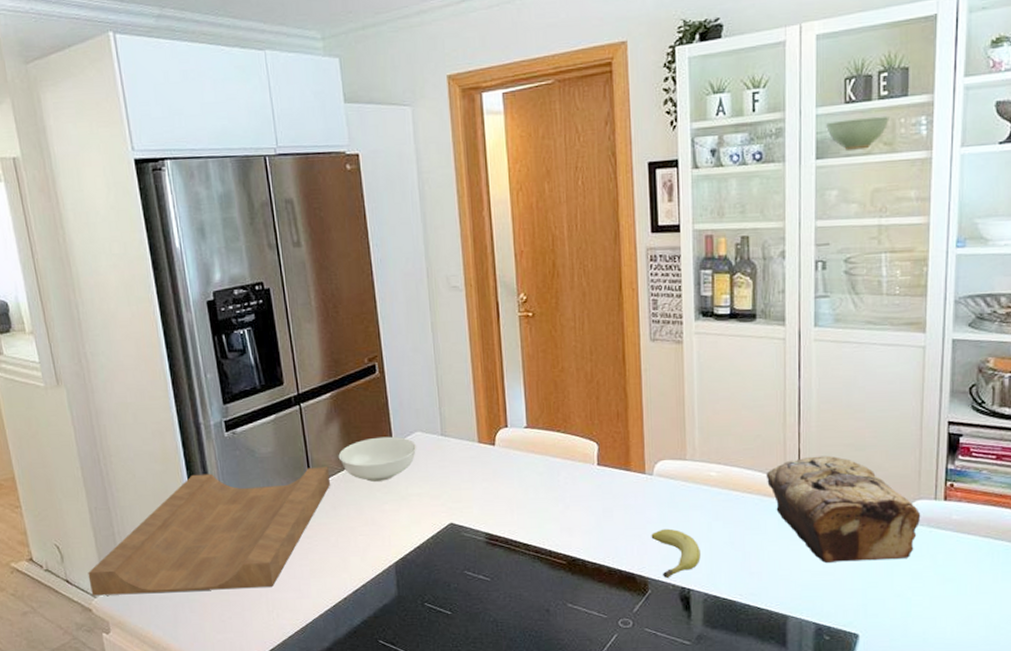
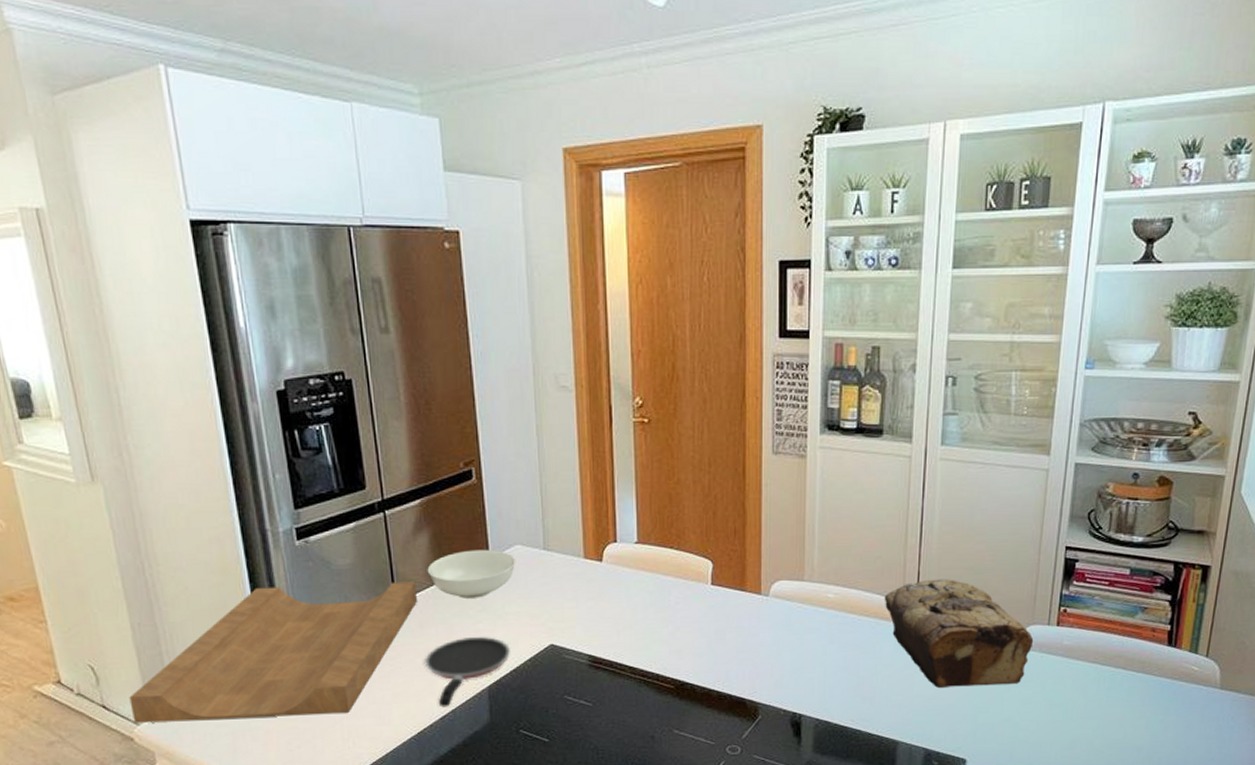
frying pan: none [337,516,414,582] -> present [424,636,510,708]
fruit: present [651,528,701,579] -> none [764,652,814,704]
bowl: present [826,117,889,150] -> none [965,228,1028,261]

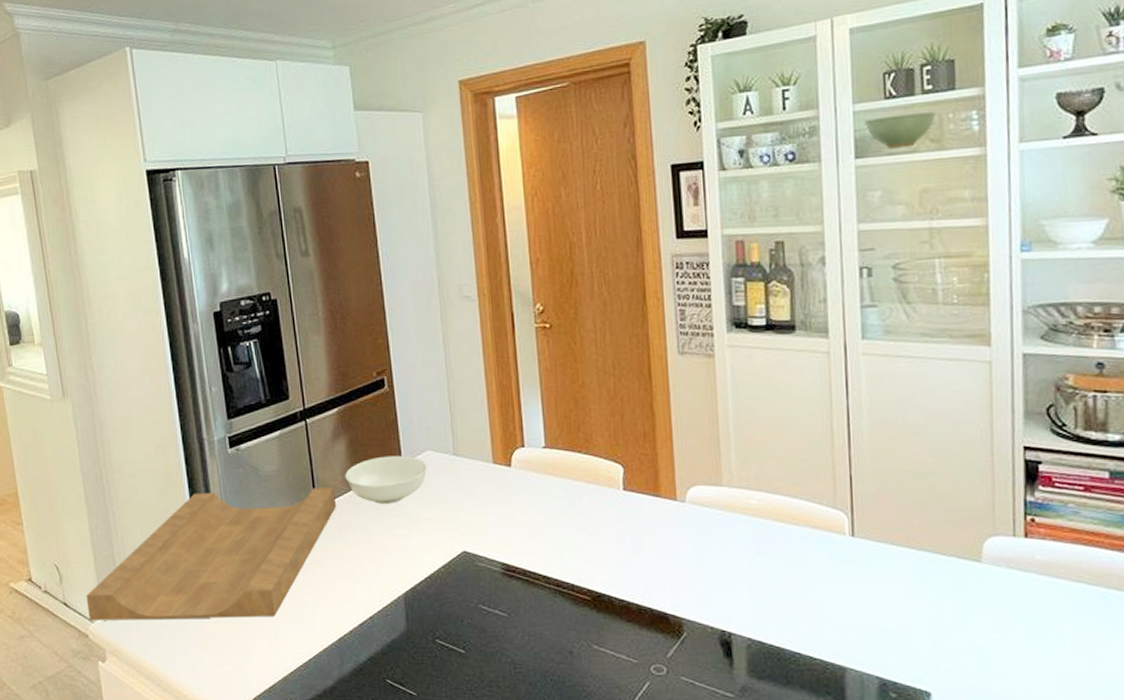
frying pan: present [424,636,510,708] -> none [343,541,424,614]
bread loaf: present [884,579,1034,688] -> none [813,483,998,607]
bowl: none [965,228,1028,261] -> present [865,112,936,148]

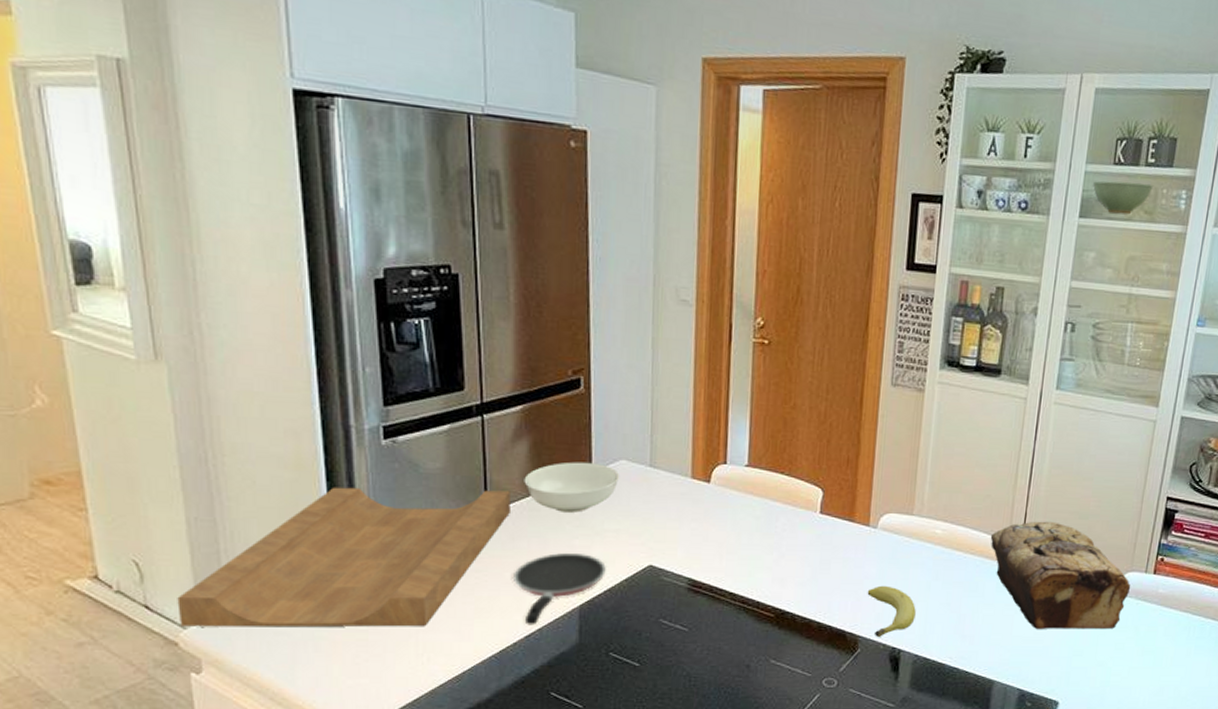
frying pan: none [343,541,424,614] -> present [512,552,606,625]
fruit: none [685,563,742,620] -> present [867,585,916,638]
bread loaf: none [813,483,998,607] -> present [990,521,1131,630]

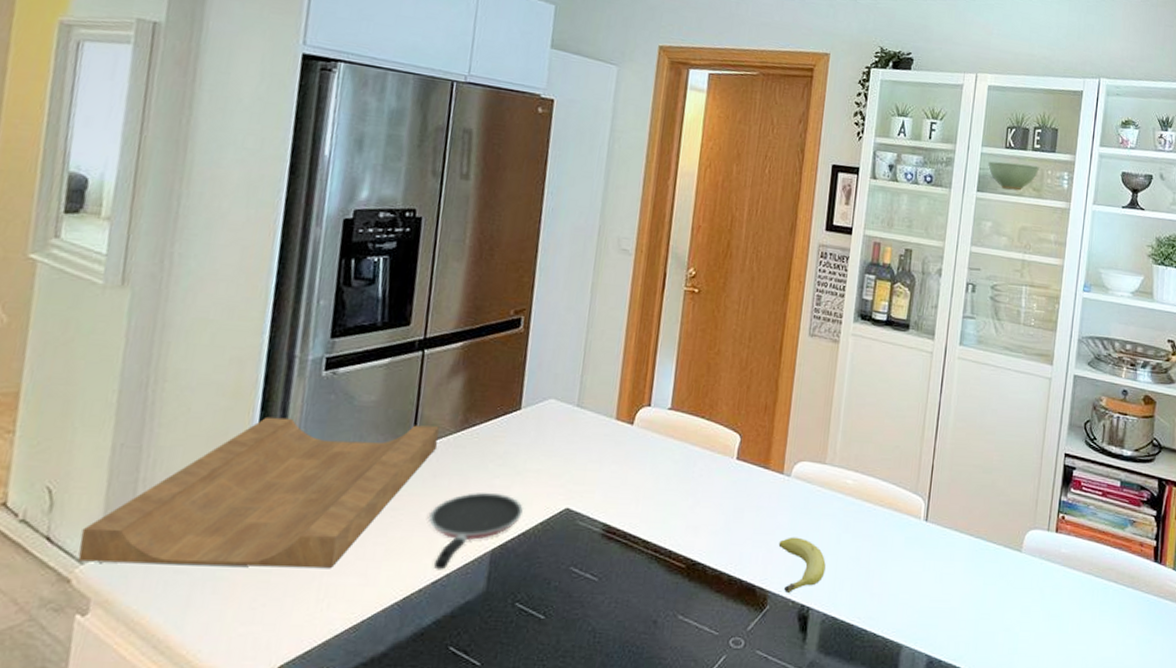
bowl: present [524,461,620,513] -> none [454,399,548,451]
bread loaf: present [990,521,1131,630] -> none [899,474,1035,591]

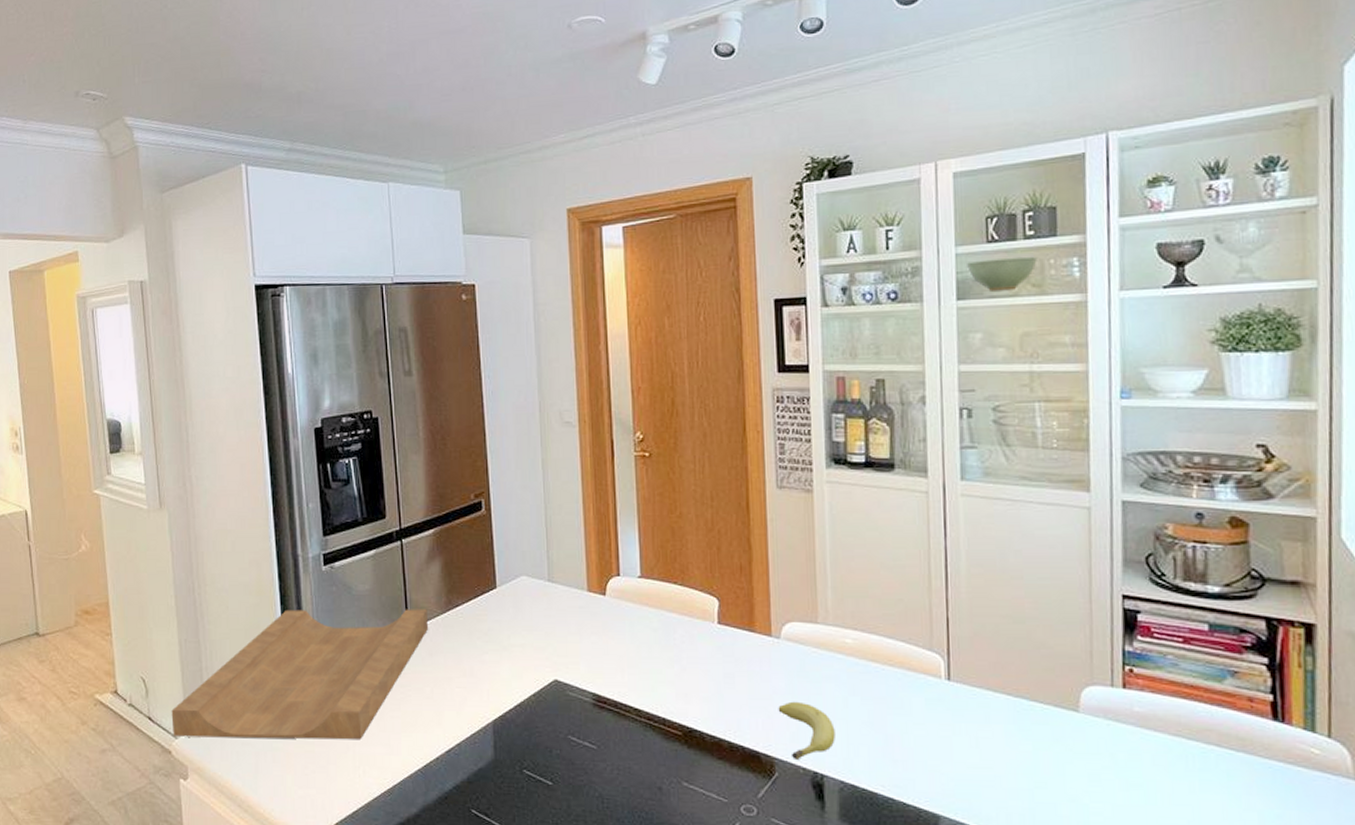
frying pan: present [428,492,523,570] -> none [432,667,515,740]

